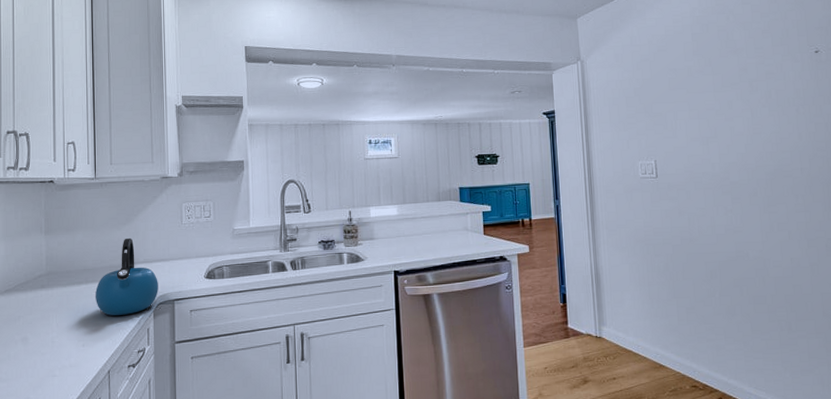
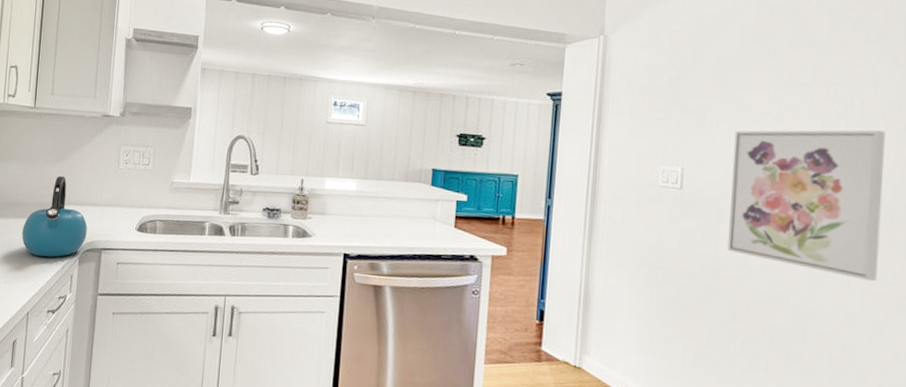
wall art: none [690,113,808,231] -> present [727,130,886,282]

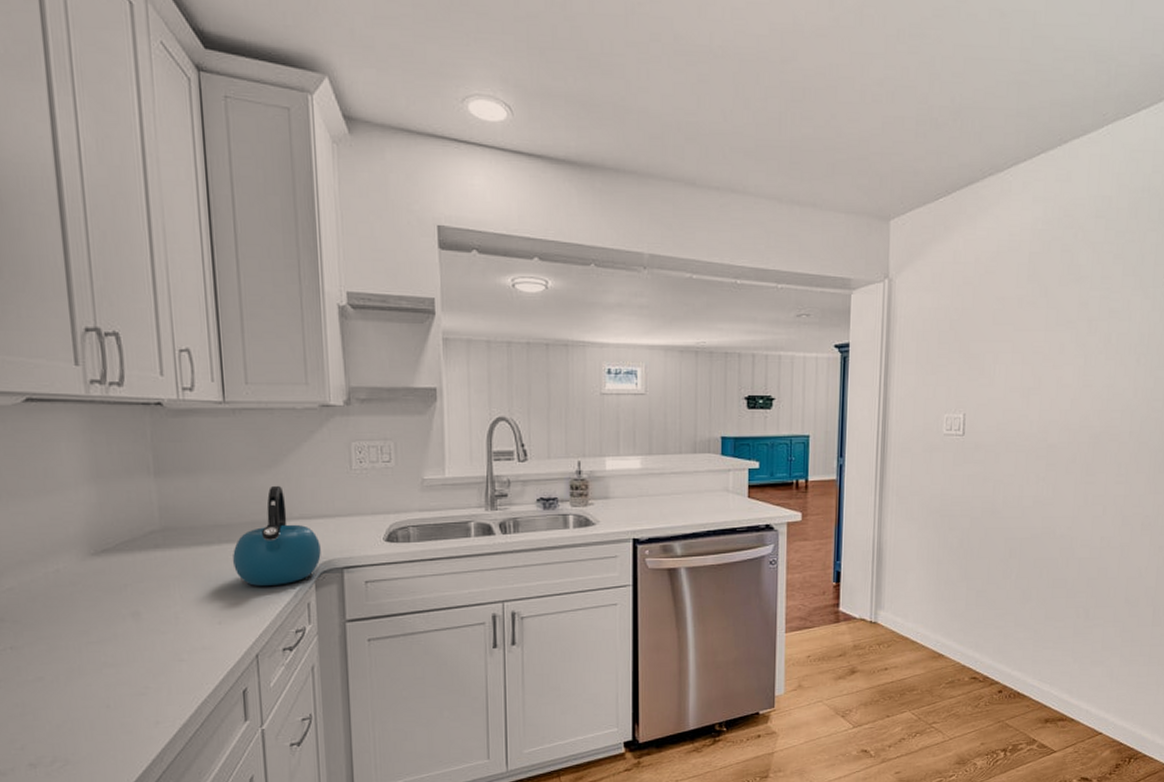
wall art: present [727,130,886,282] -> none [1004,363,1136,506]

